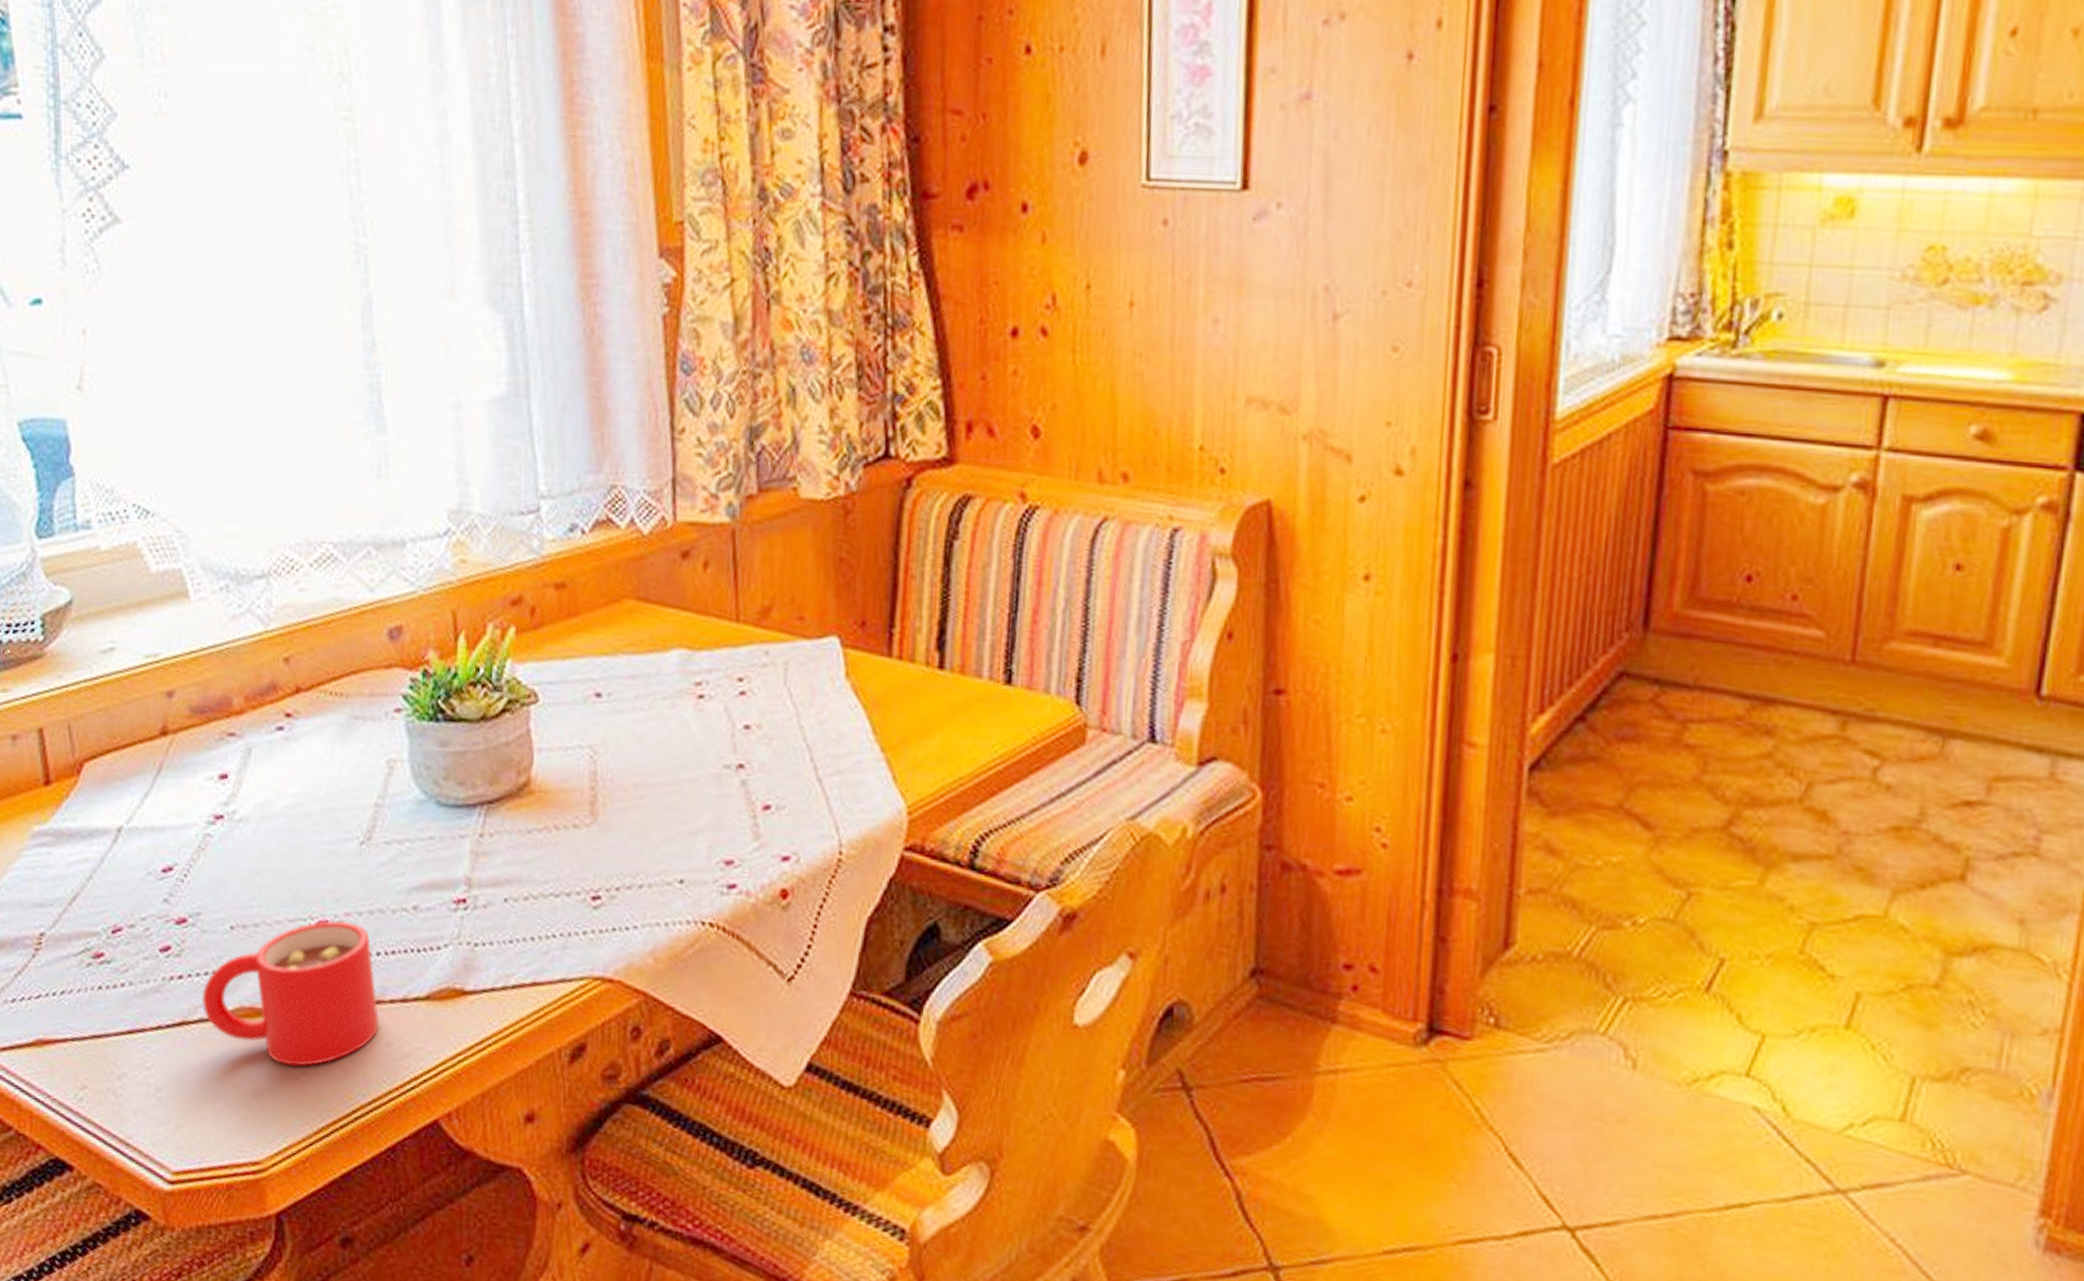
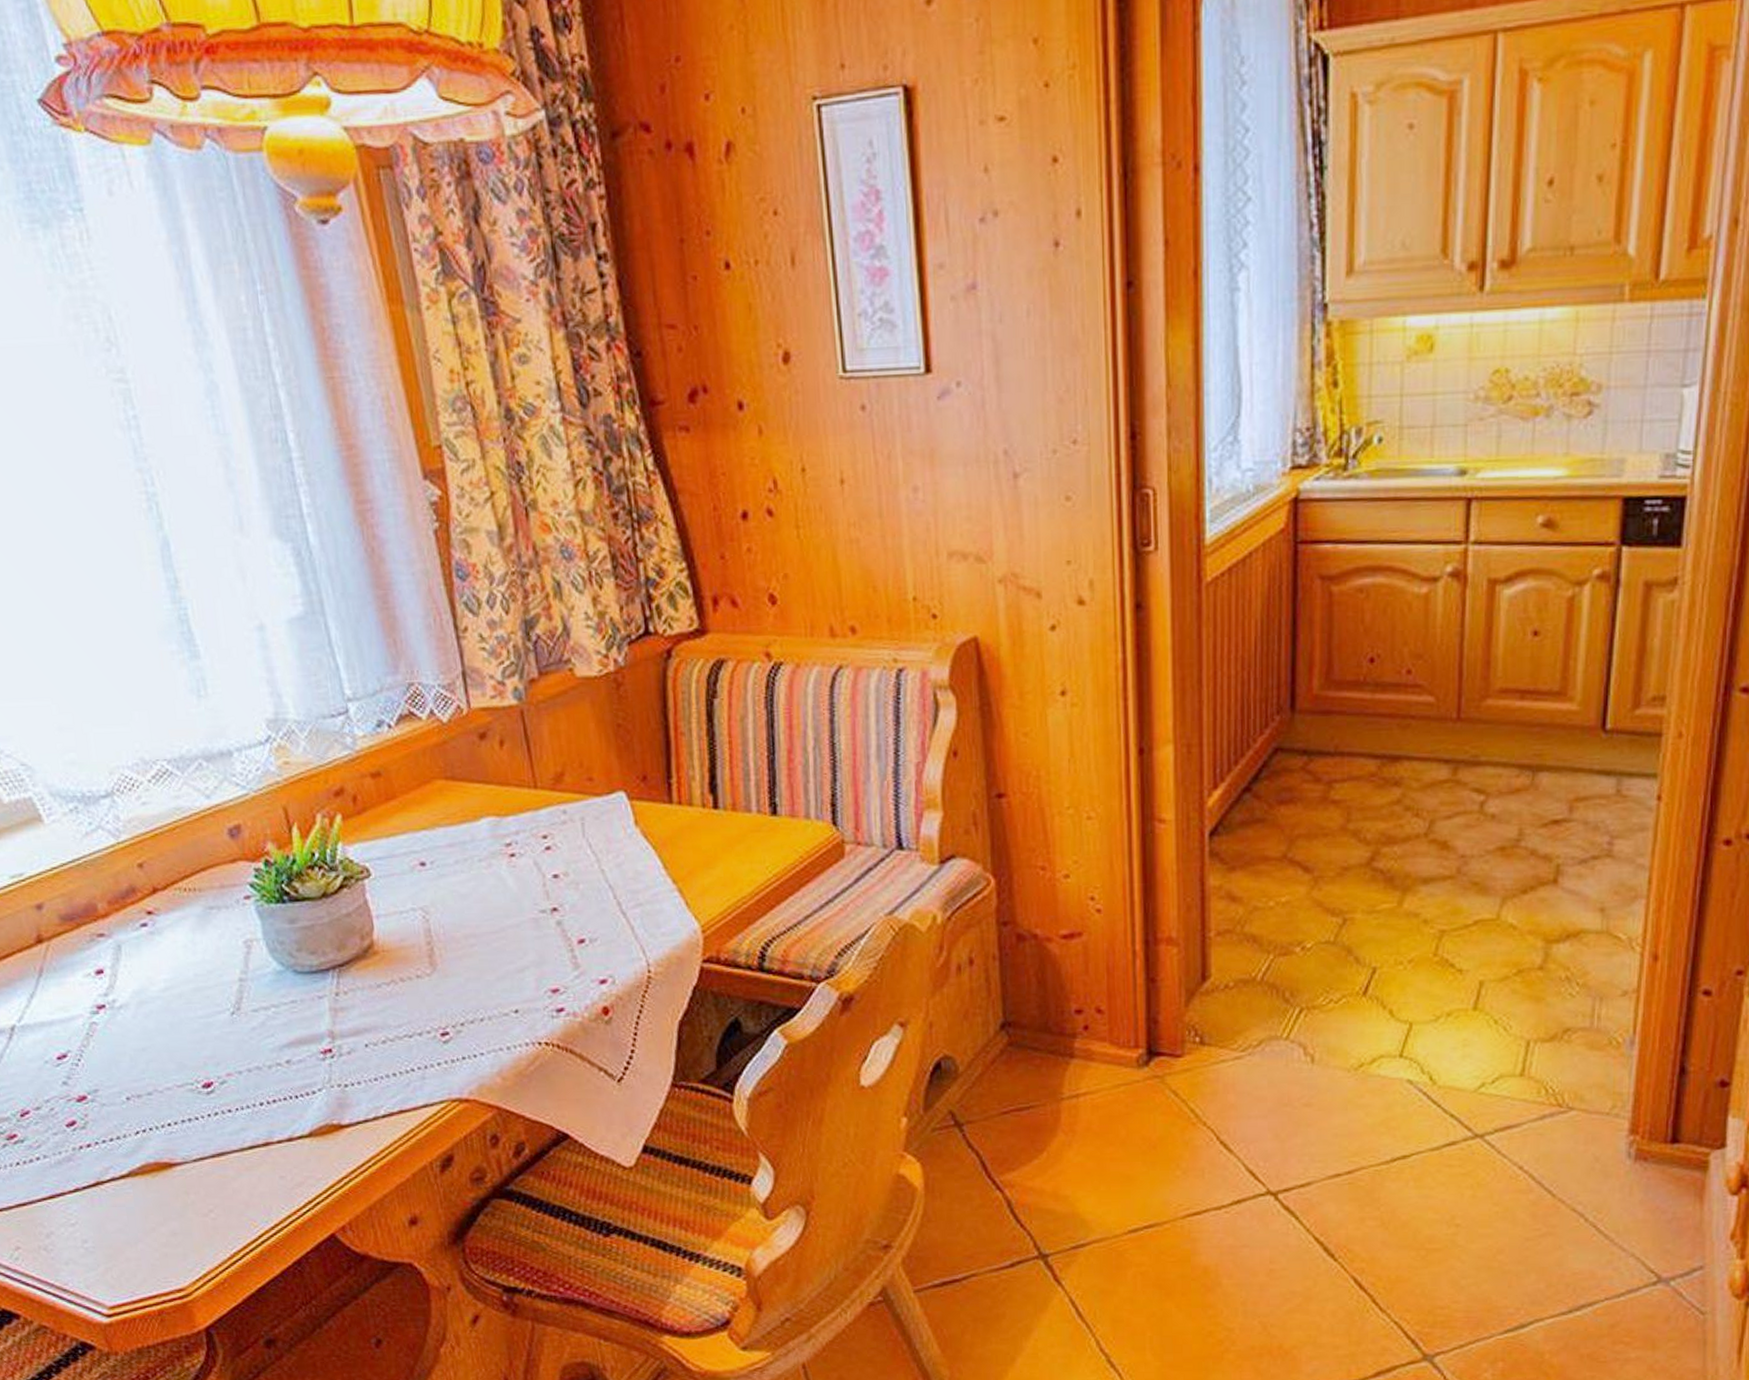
mug: present [203,920,379,1067] -> none [110,1080,272,1207]

